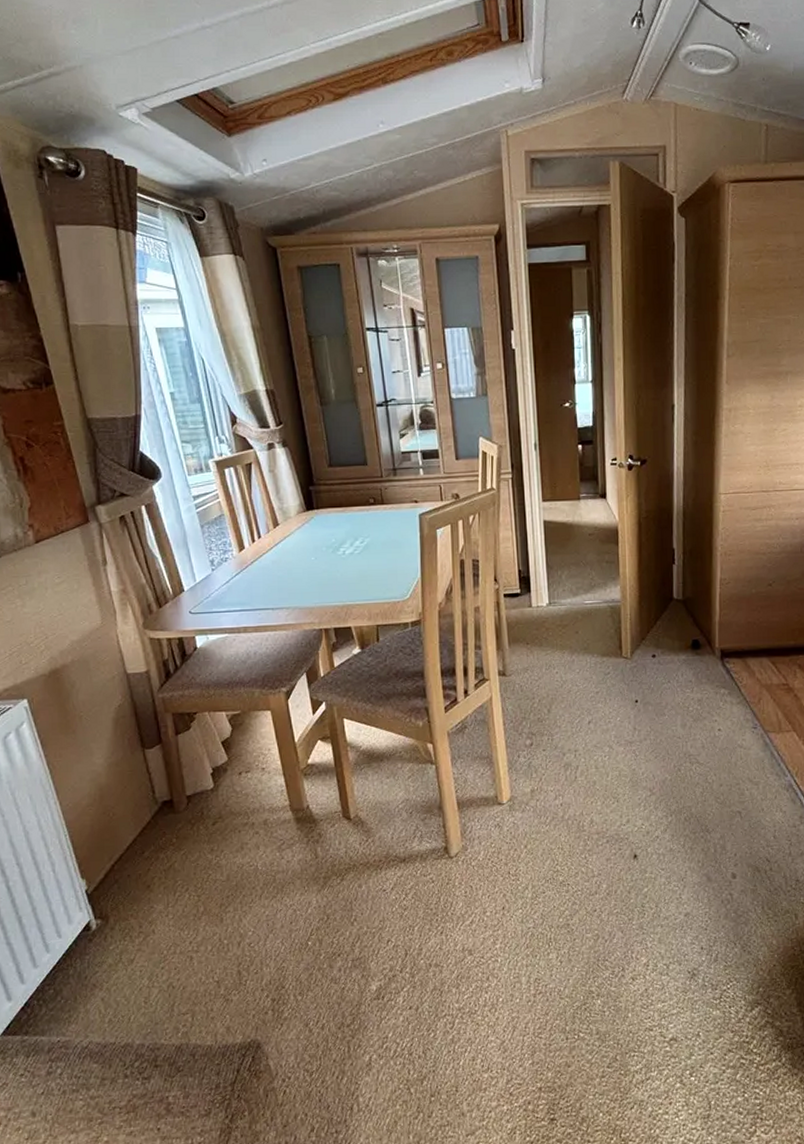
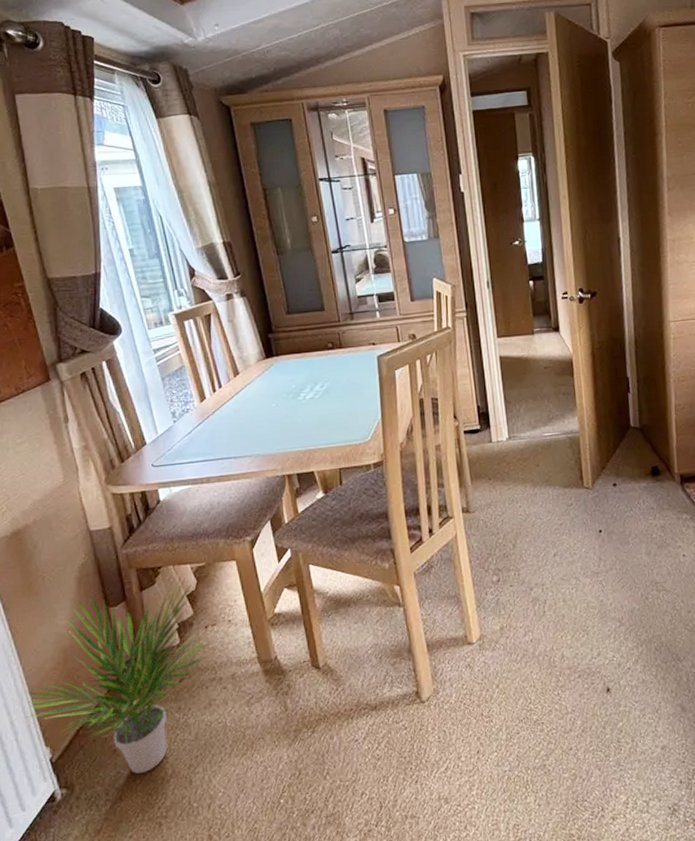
potted plant: none [61,725,242,910] -> present [24,578,209,774]

